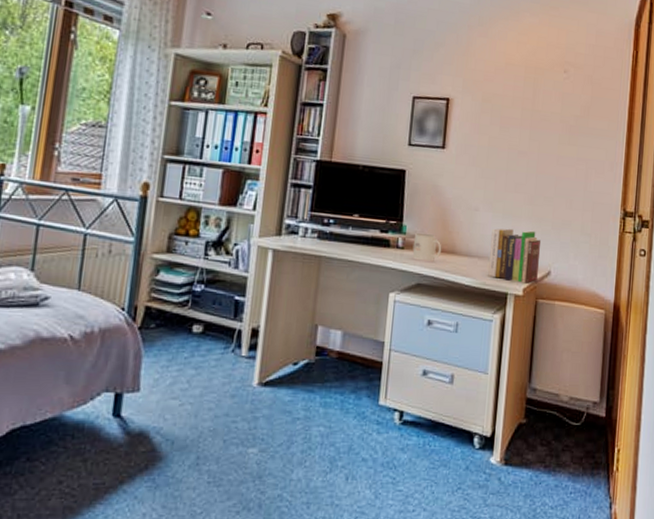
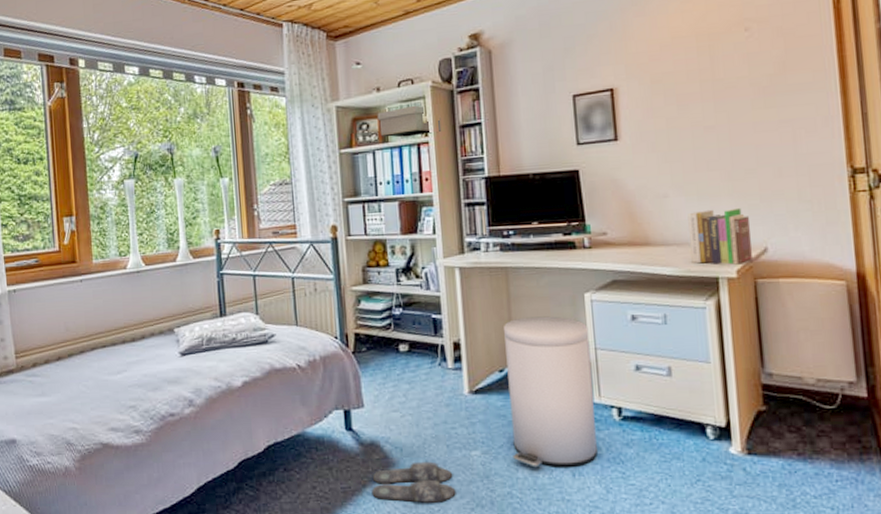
slippers: none [128,457,224,504] -> present [372,461,456,503]
decorative box: none [217,70,284,105] -> present [377,105,442,138]
pedal bin: none [290,310,387,470] -> present [504,316,599,468]
mug: present [412,232,442,263] -> none [600,229,634,258]

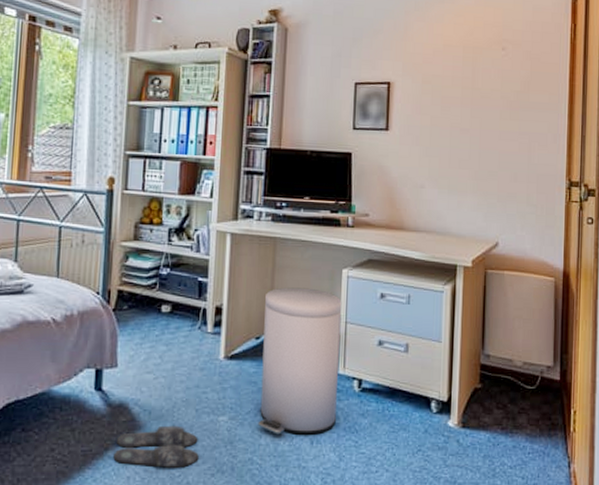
decorative box: present [377,105,442,138] -> none [170,68,232,99]
books: present [687,207,752,265] -> none [437,203,487,255]

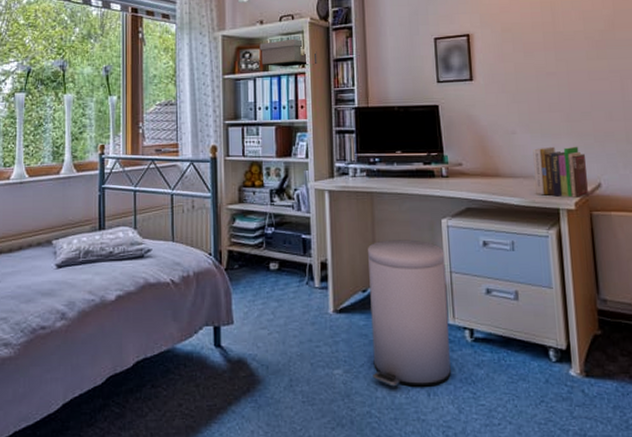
slippers: present [113,425,199,468] -> none [237,379,318,422]
decorative box: none [170,68,232,99] -> present [259,38,317,67]
books: none [437,203,487,255] -> present [532,146,588,198]

